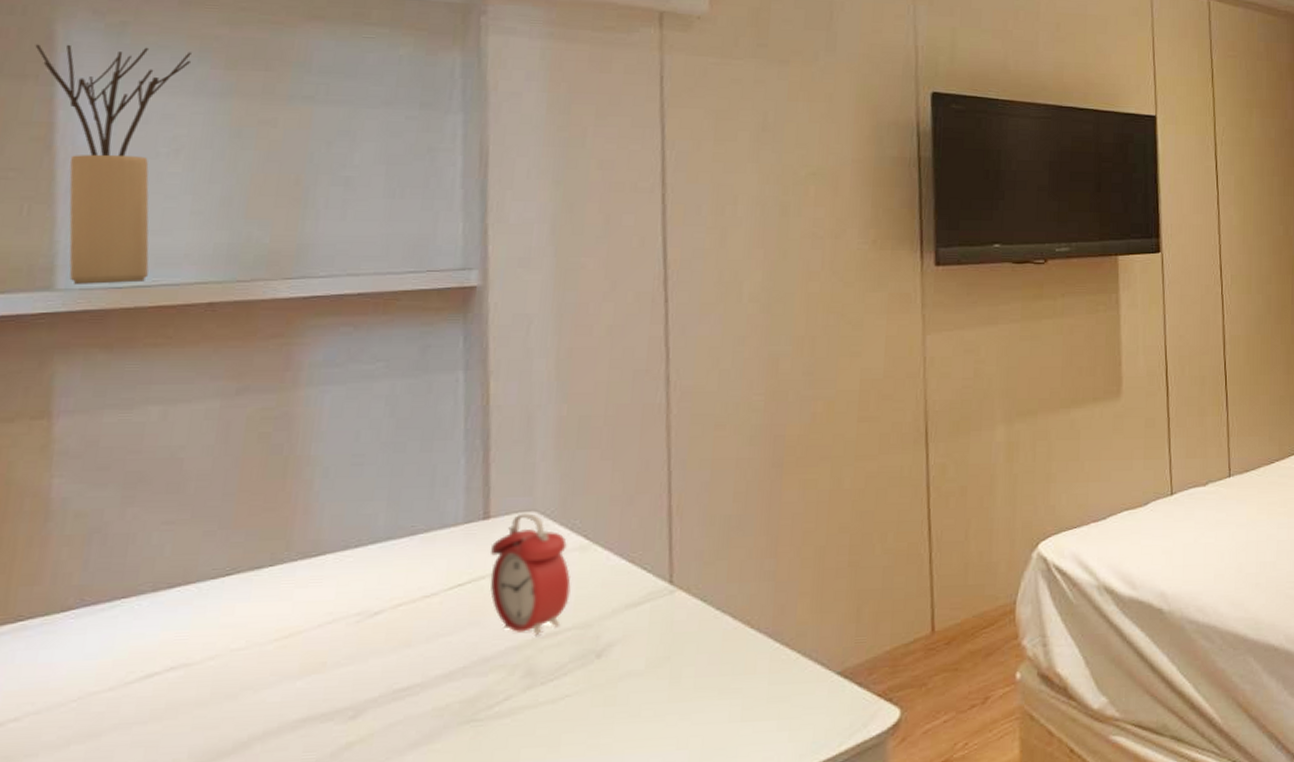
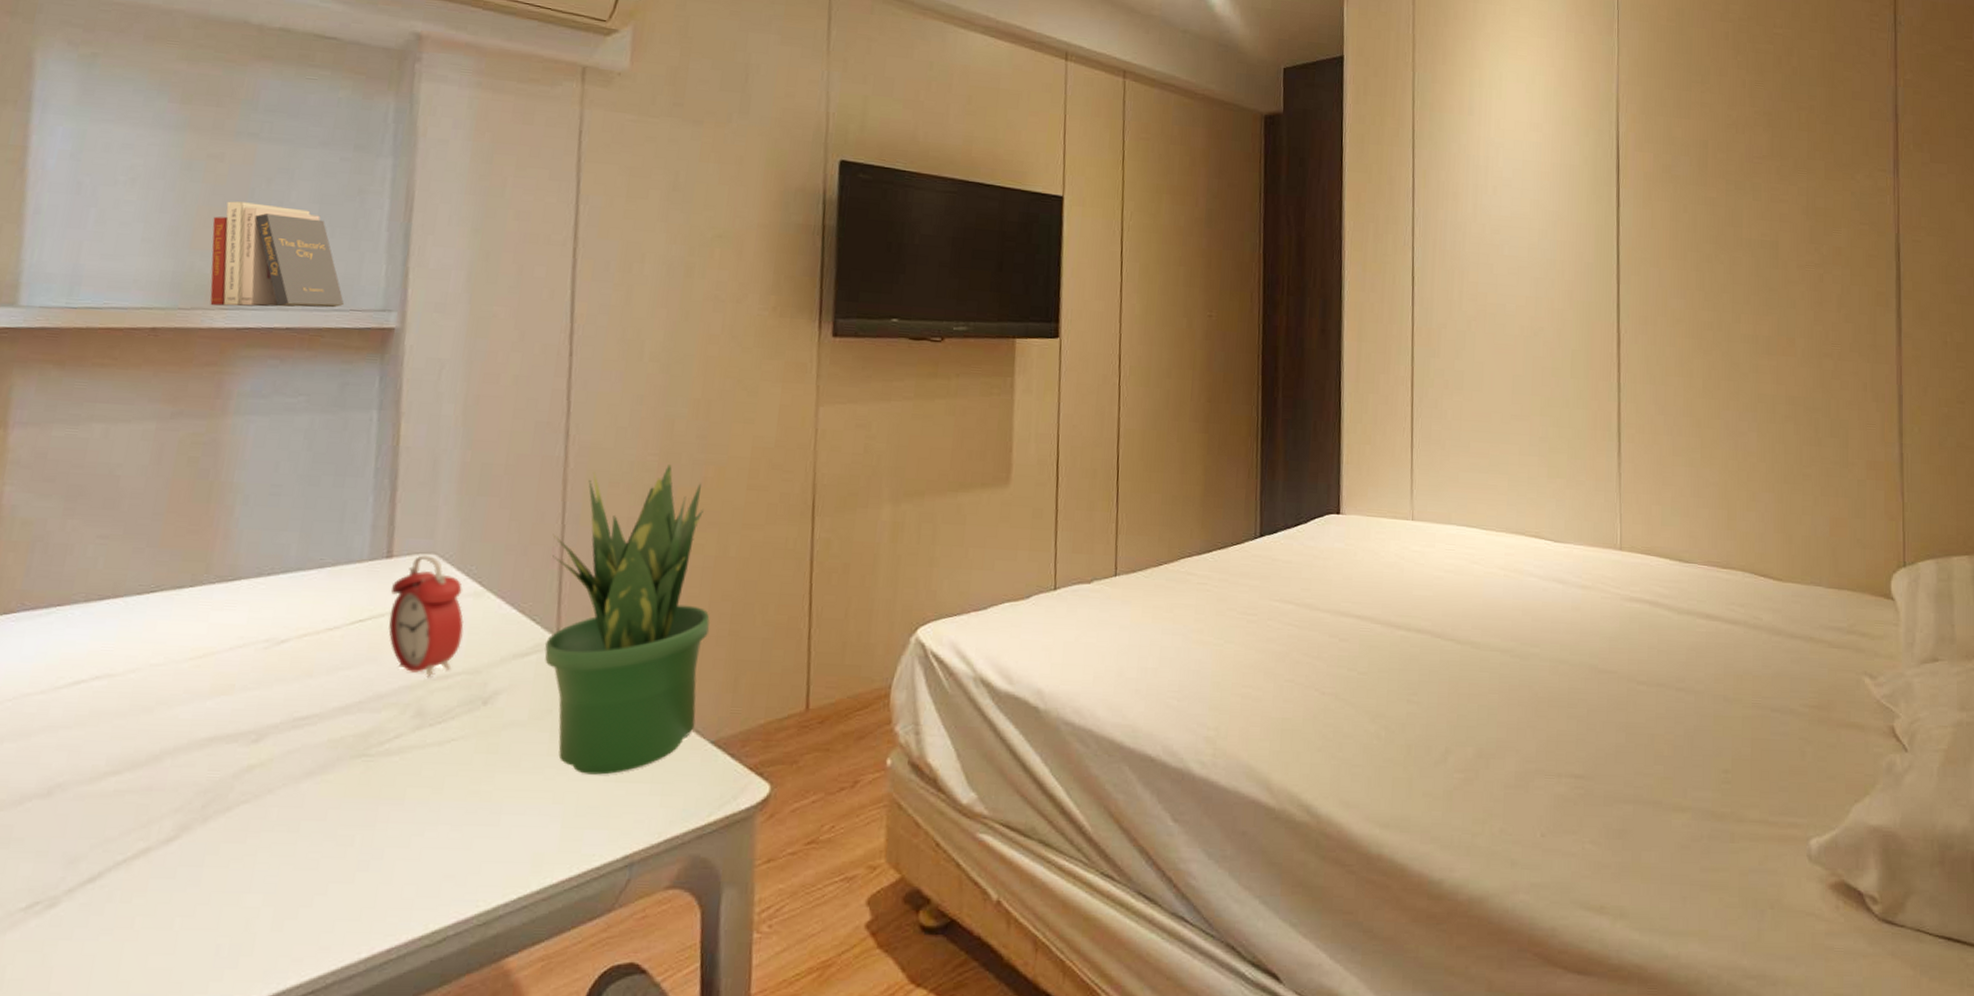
vase: present [35,44,192,286] -> none [16,71,152,304]
books: none [269,167,421,276] -> present [210,201,345,308]
planter: none [657,403,829,717] -> present [544,464,710,775]

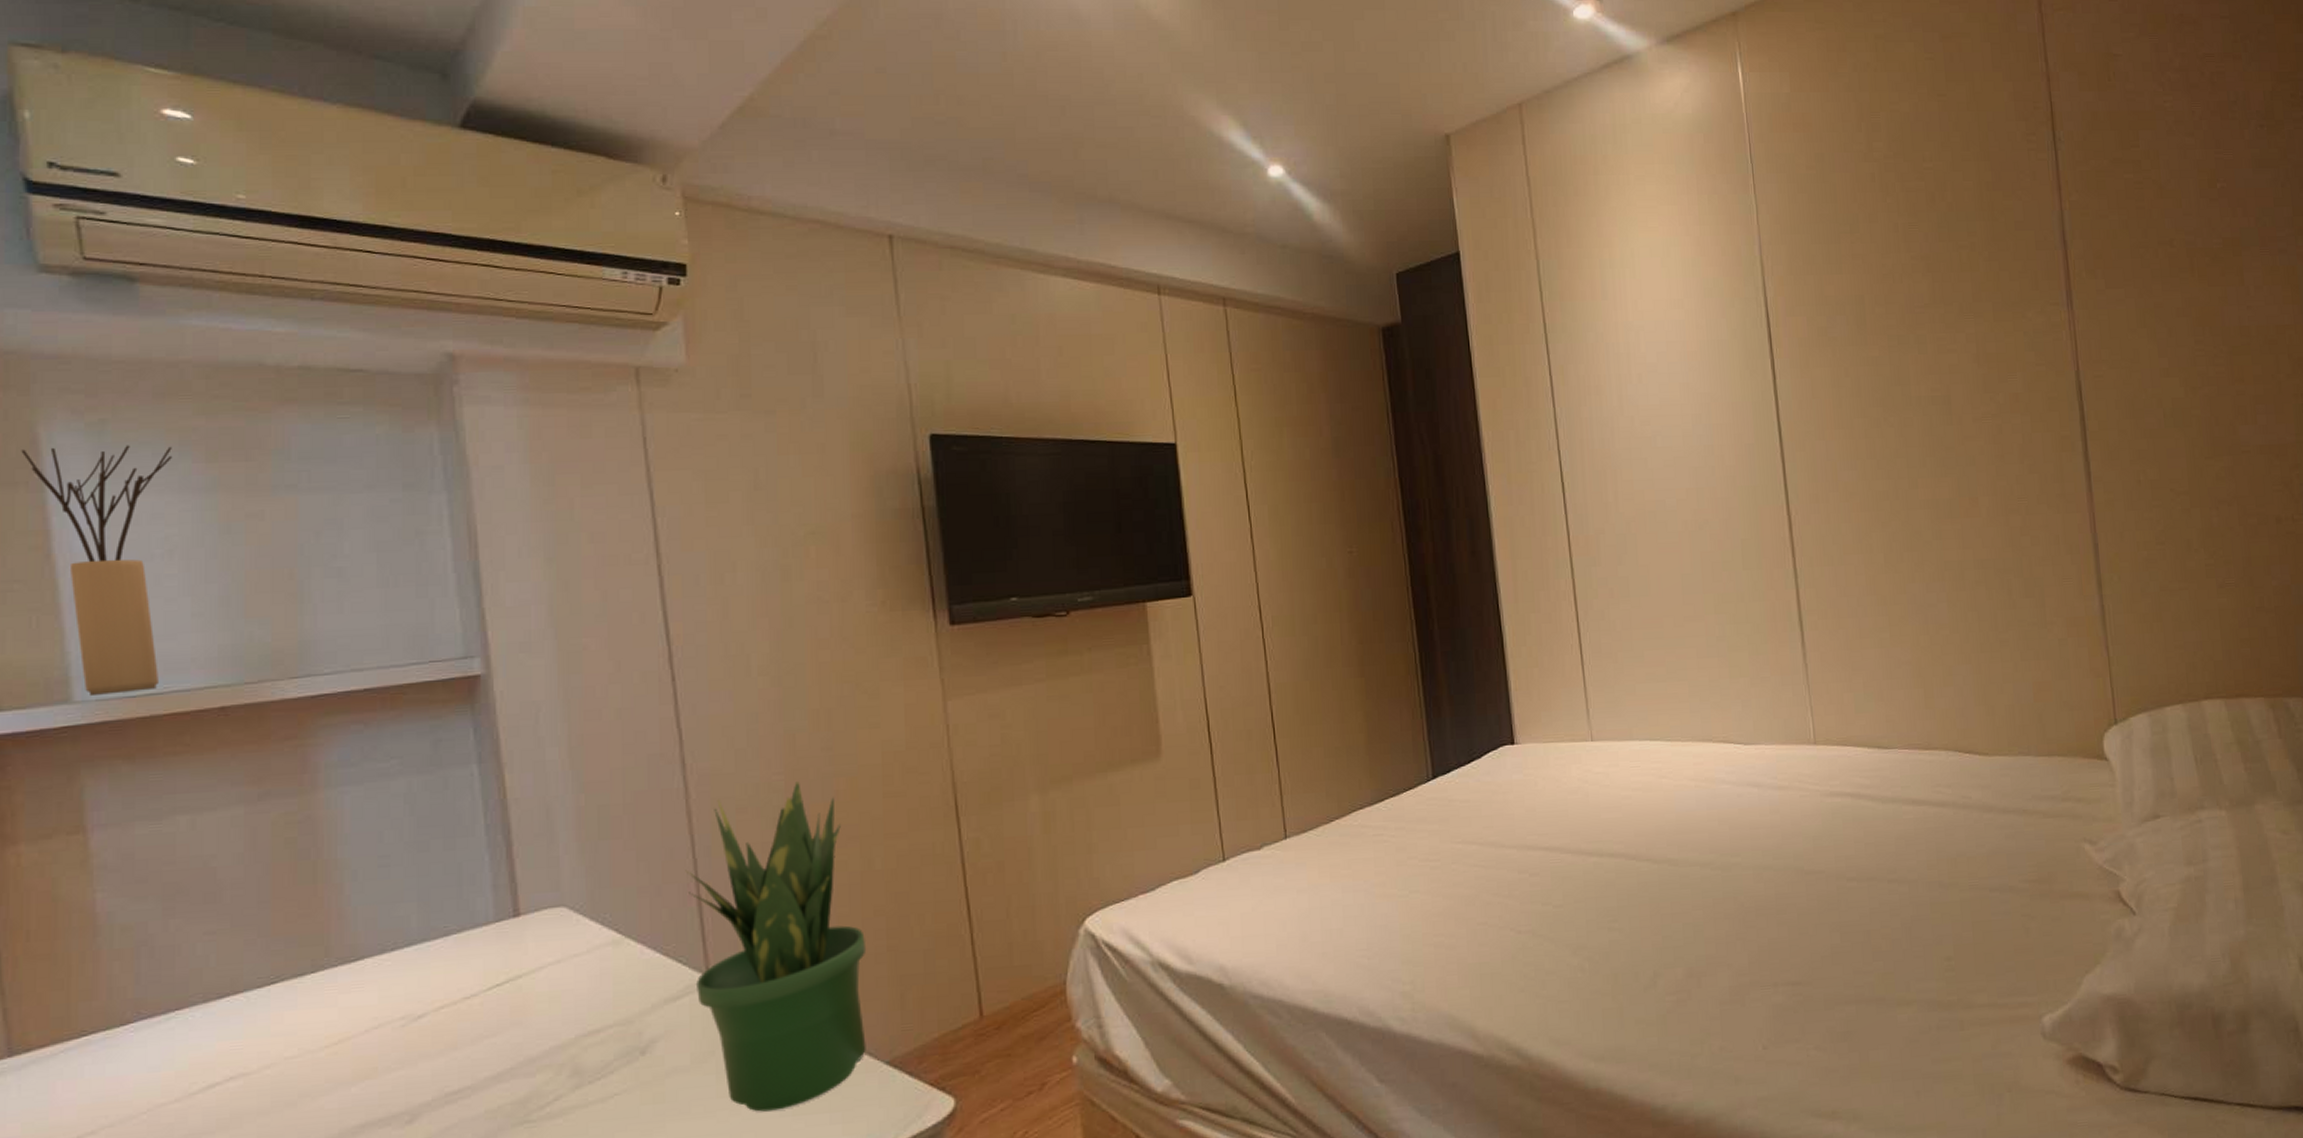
vase: none [16,71,152,304] -> present [21,445,173,697]
books: present [210,201,345,308] -> none [265,560,422,676]
alarm clock: present [388,555,464,676] -> none [523,909,608,1033]

